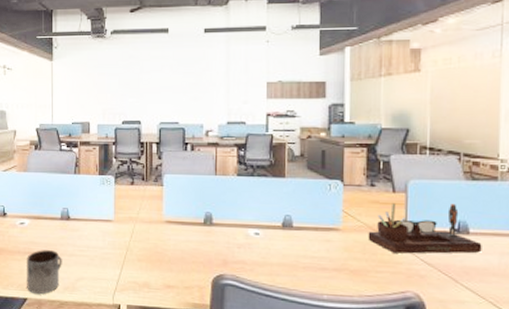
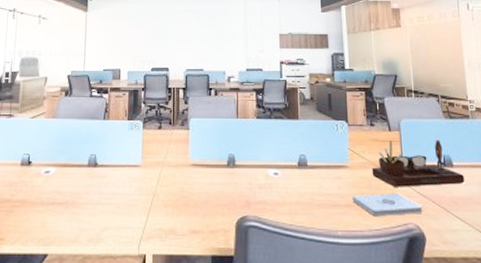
mug: present [27,250,62,295] -> none [48,199,88,249]
notepad: none [342,259,426,283] -> present [352,192,423,216]

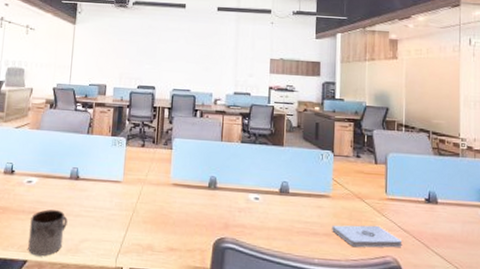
mug: none [48,199,88,249] -> present [28,209,68,257]
desk organizer: present [371,140,465,187] -> none [354,173,448,221]

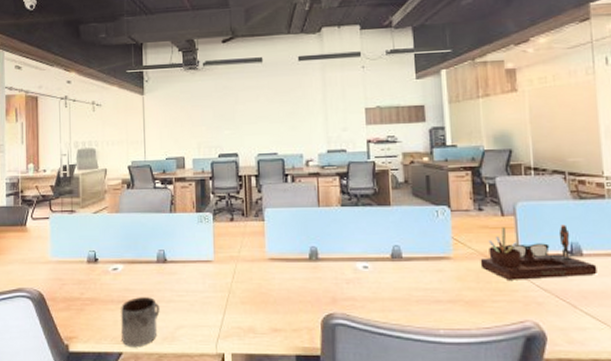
notepad: present [332,225,403,248] -> none [457,286,544,312]
desk organizer: none [354,173,448,221] -> present [480,224,597,280]

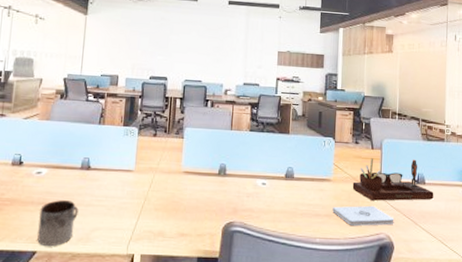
notepad: none [457,286,544,312] -> present [332,205,394,226]

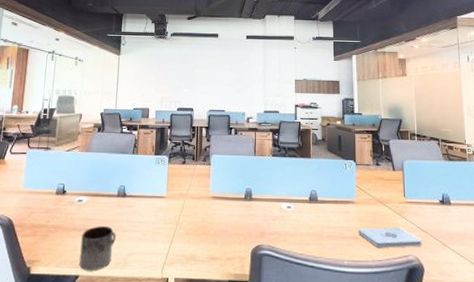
desk organizer: present [352,158,434,201] -> none [376,179,461,222]

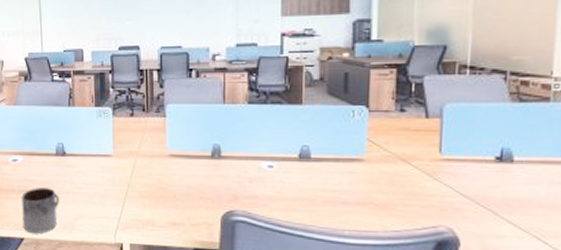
notepad: present [358,227,422,248] -> none [366,191,461,217]

